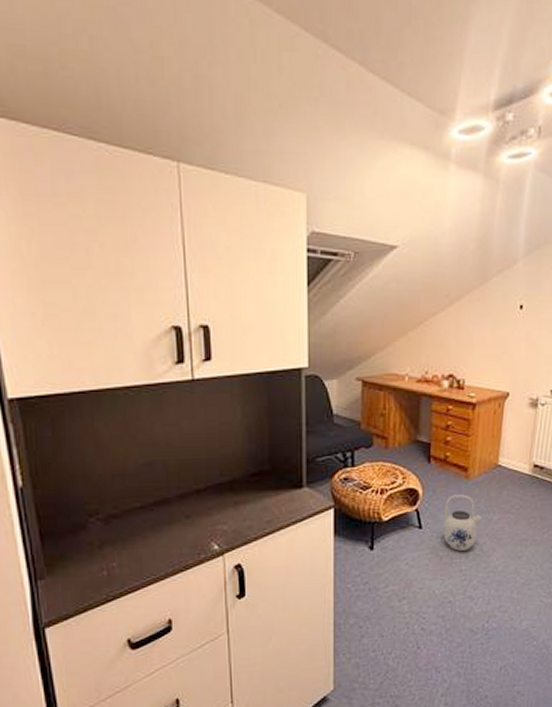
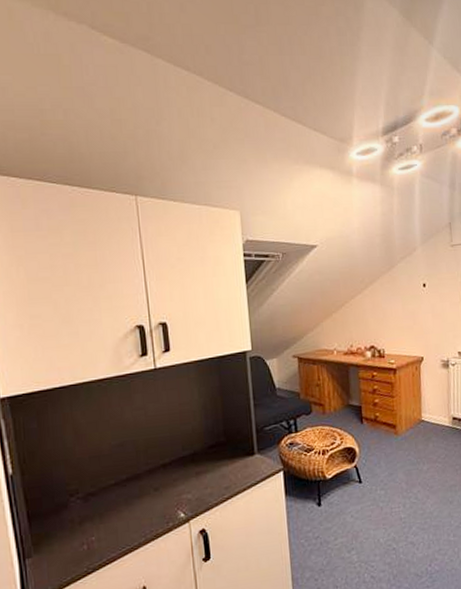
teapot: present [443,494,483,551] -> none [379,449,415,501]

